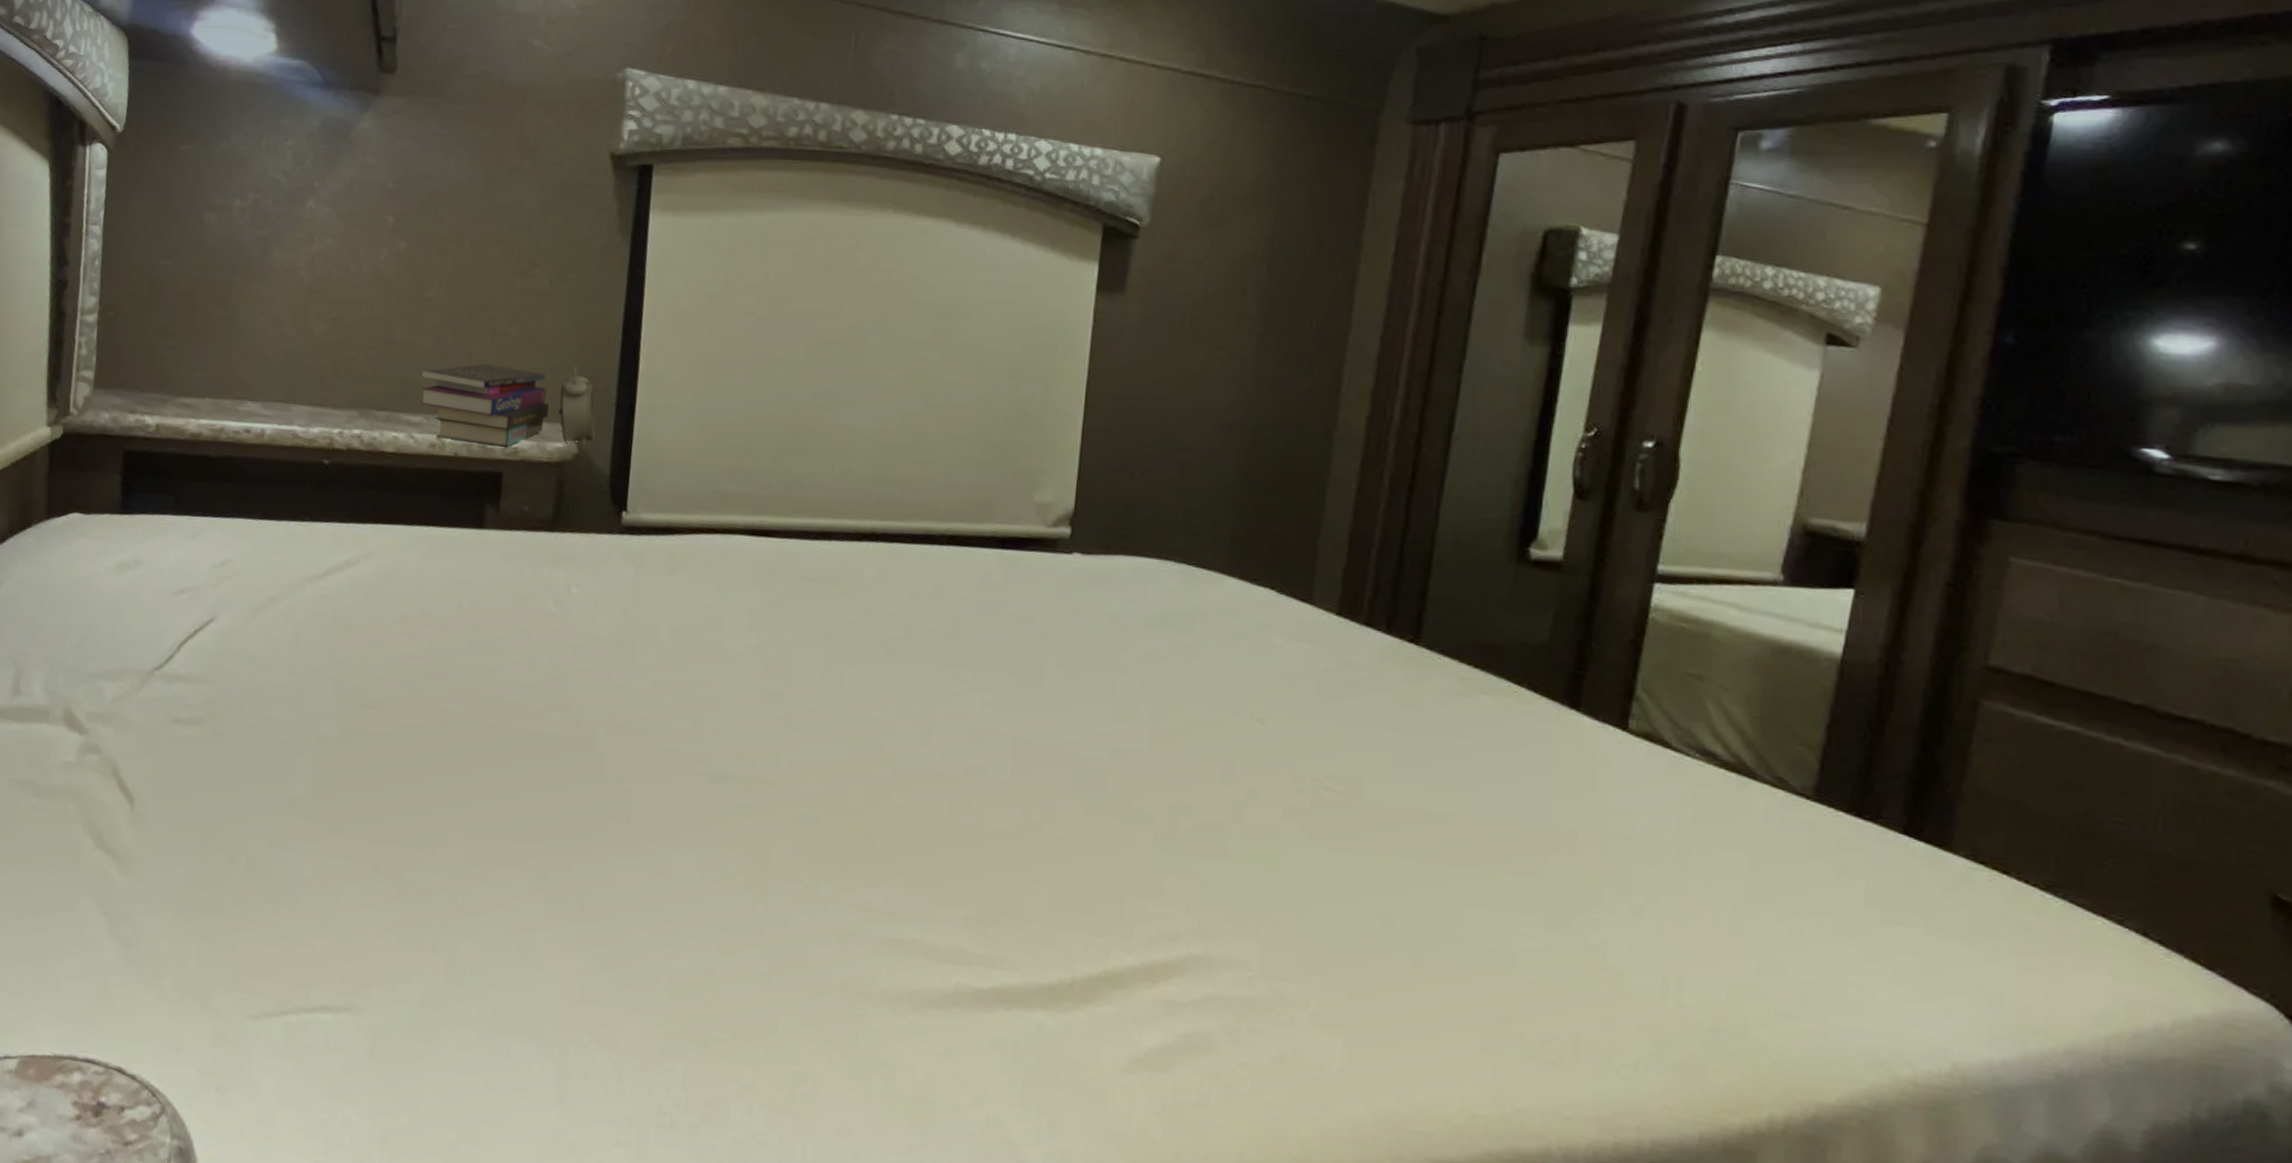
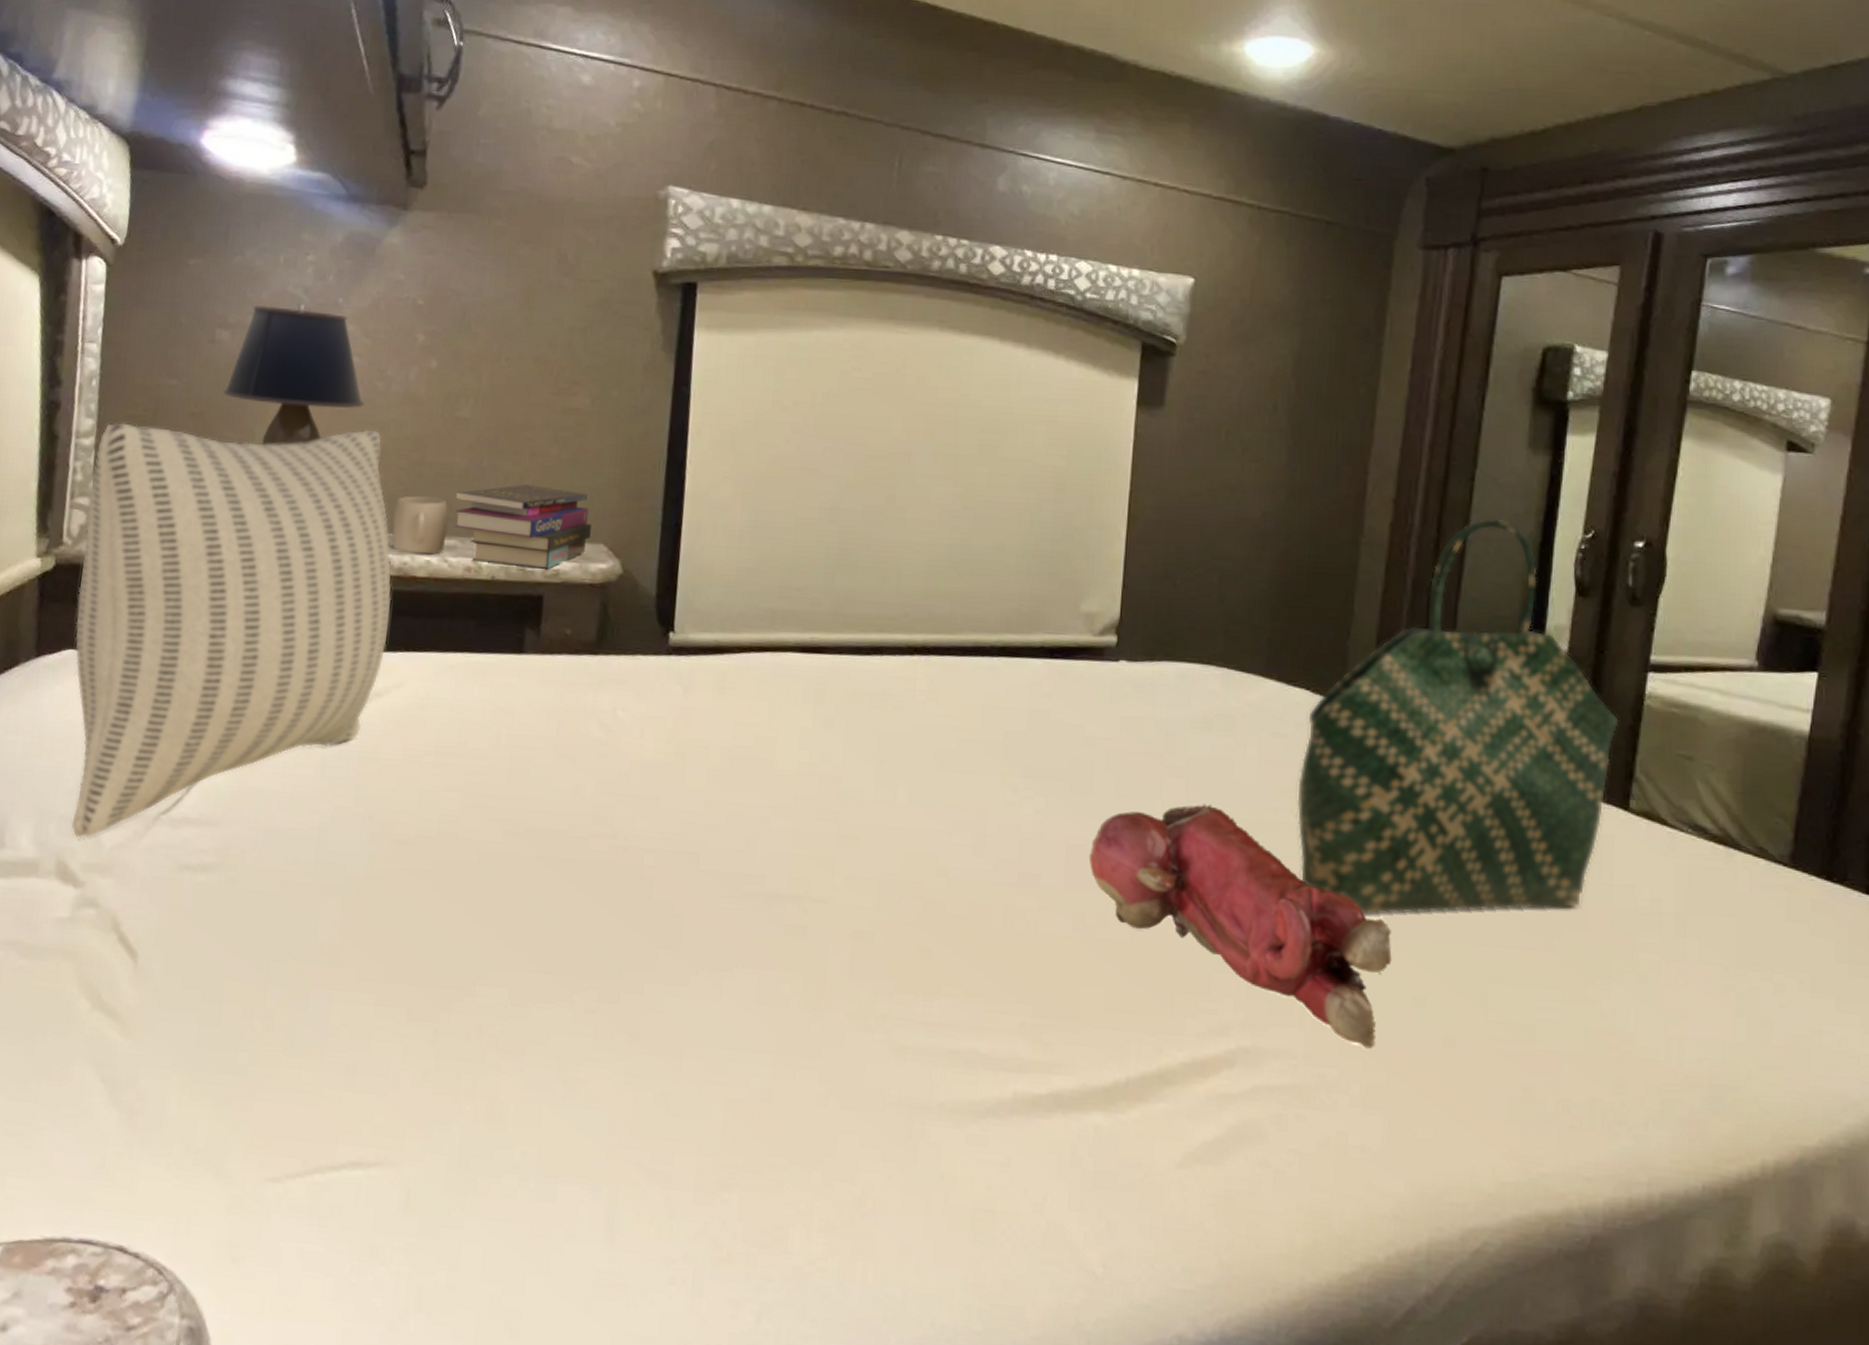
pillow: none [77,300,363,689] -> present [71,422,392,839]
table lamp: none [210,186,339,324] -> present [222,303,365,446]
mug: none [362,373,415,431] -> present [392,496,449,555]
alarm clock: present [558,366,595,447] -> none [601,485,640,568]
stuffed animal: none [1037,703,1358,966] -> present [1088,804,1392,1049]
tote bag: none [1258,413,1619,832] -> present [1297,518,1619,914]

